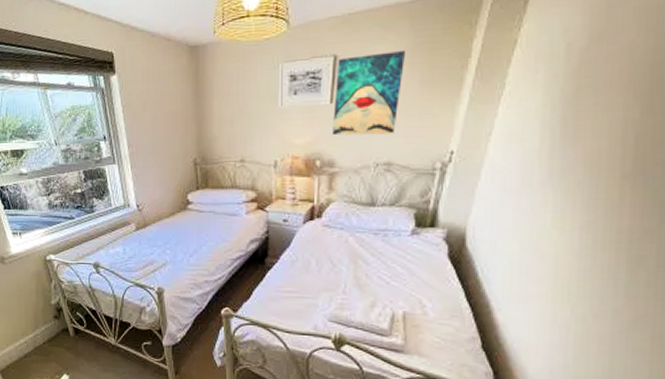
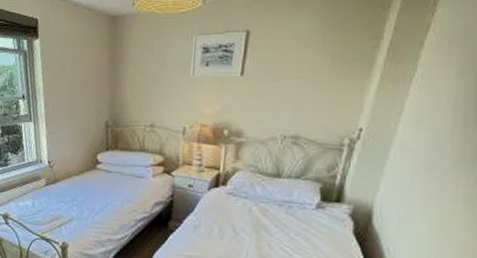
wall art: present [333,51,407,136] -> none [242,29,318,108]

